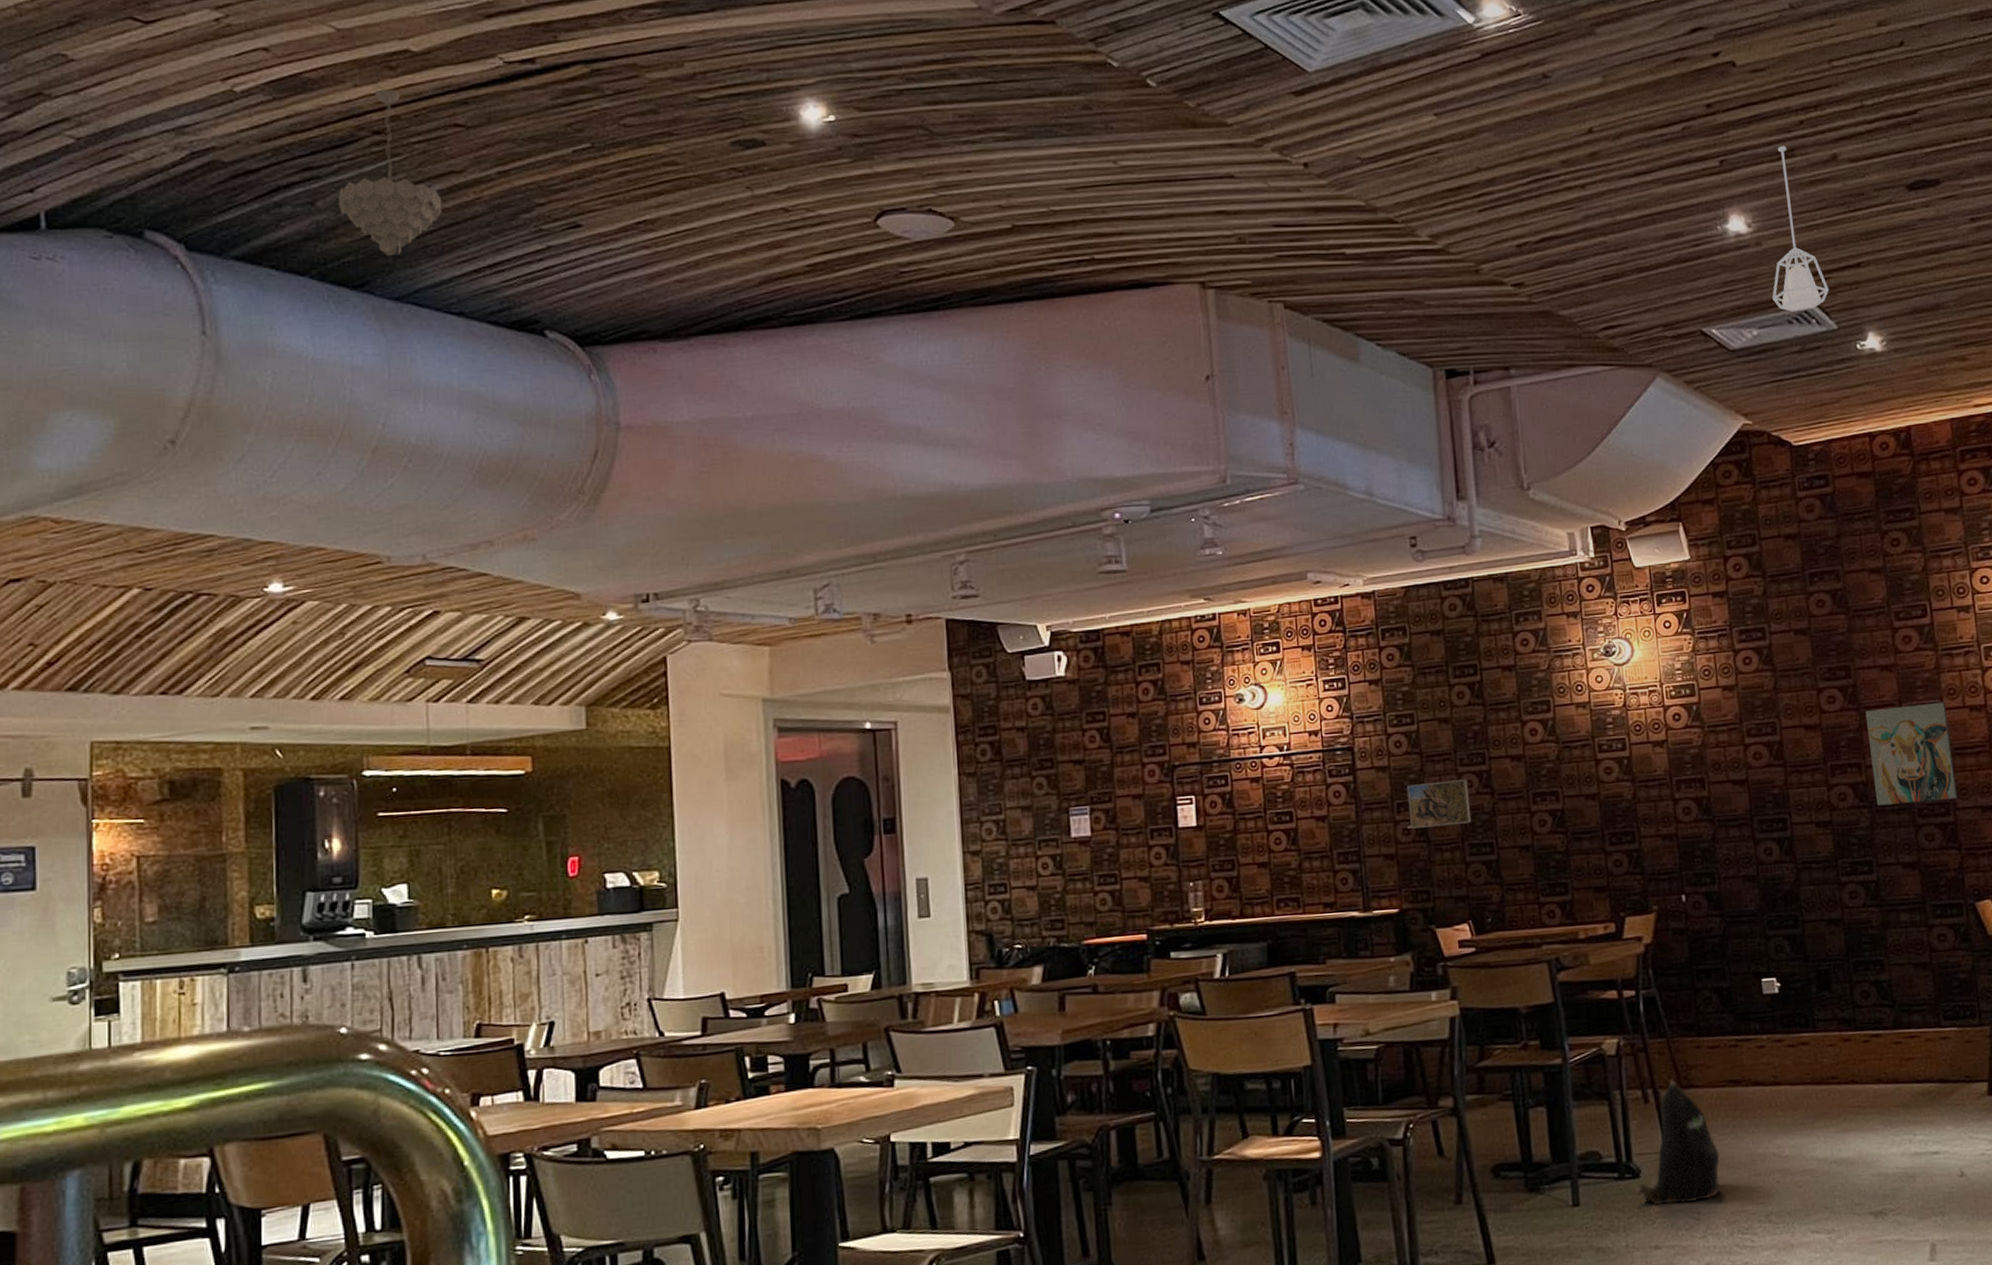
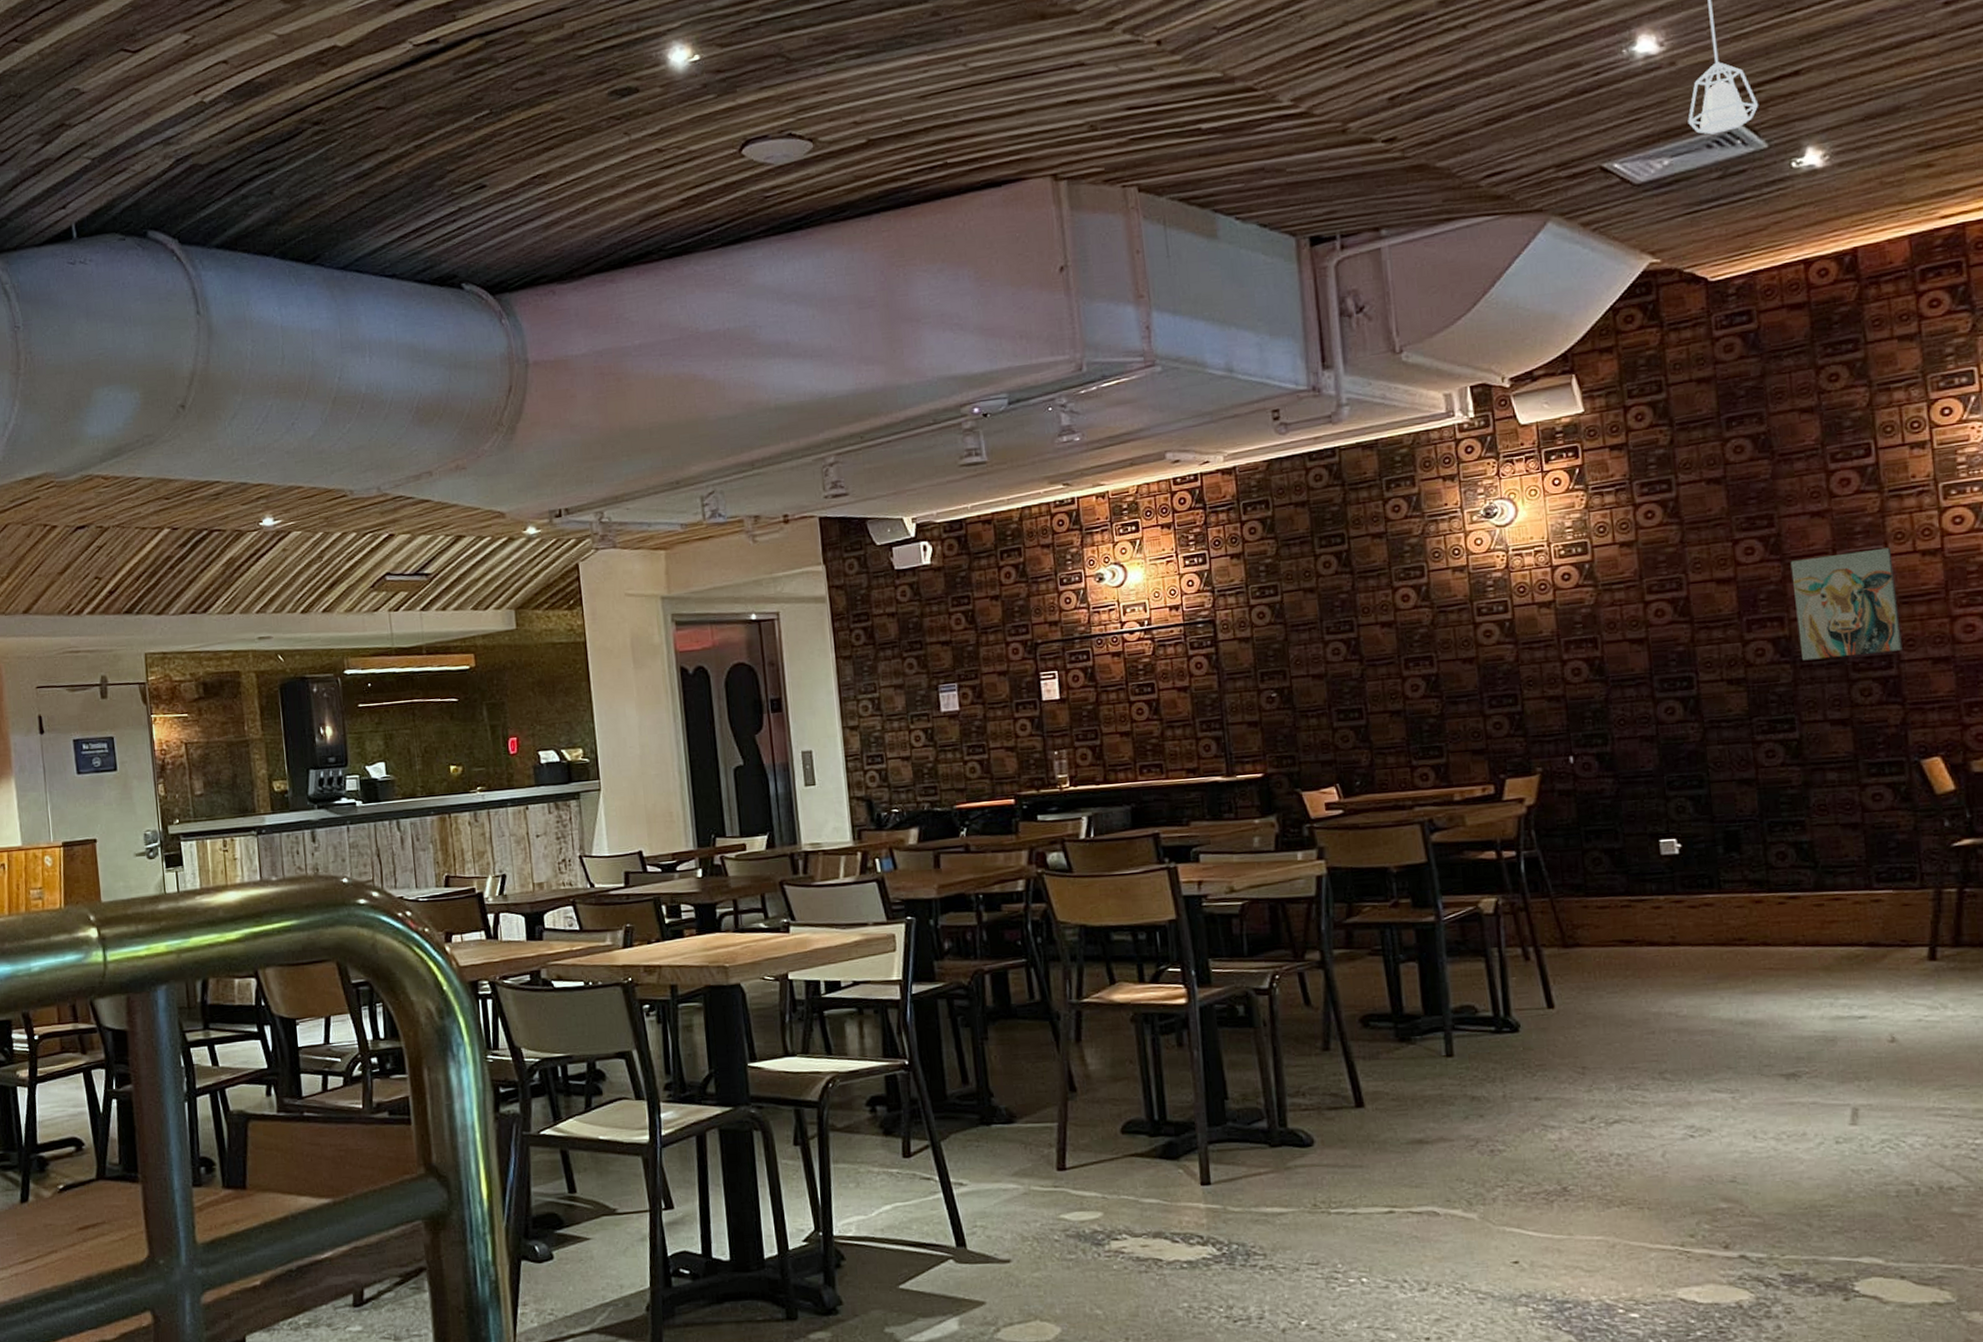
pendant light: present [338,89,442,257] -> none [290,83,372,232]
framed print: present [1407,779,1472,829] -> none [1270,647,1339,696]
backpack: present [1636,1079,1720,1205] -> none [1515,938,1608,1058]

